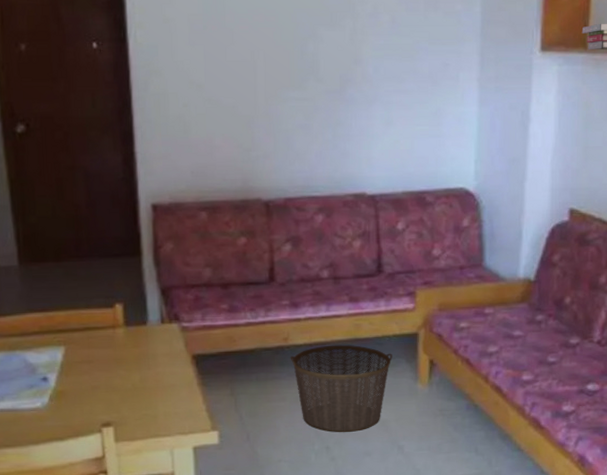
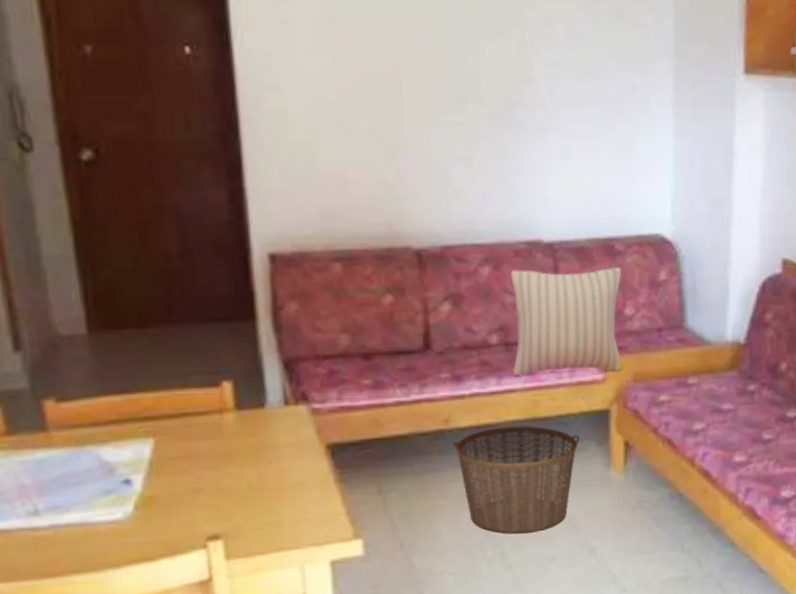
pillow: none [339,216,431,303] -> present [510,268,622,375]

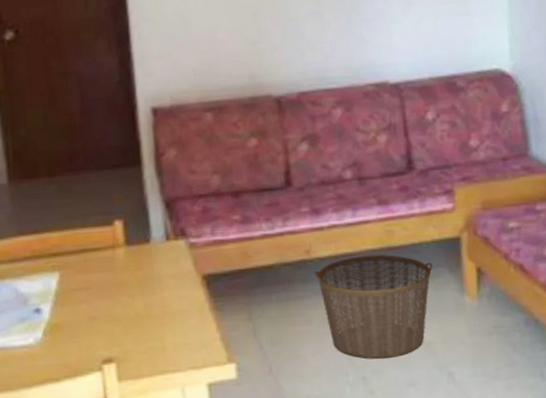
pillow: present [510,268,622,375] -> none [361,102,471,207]

